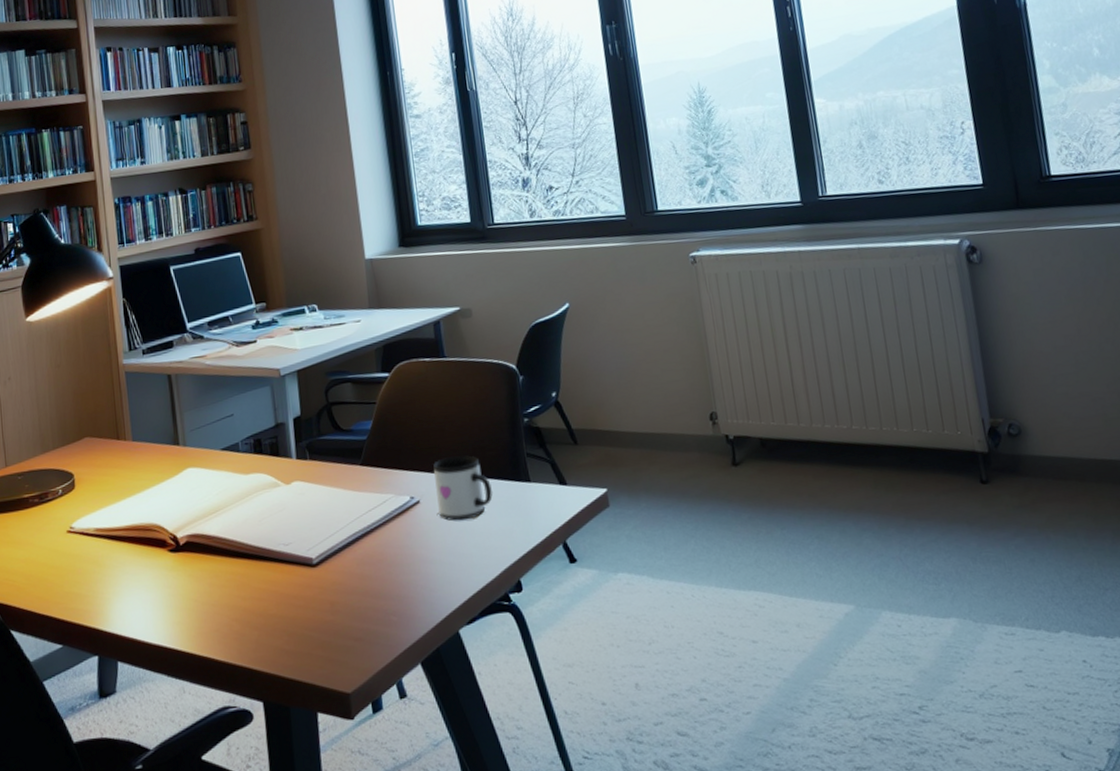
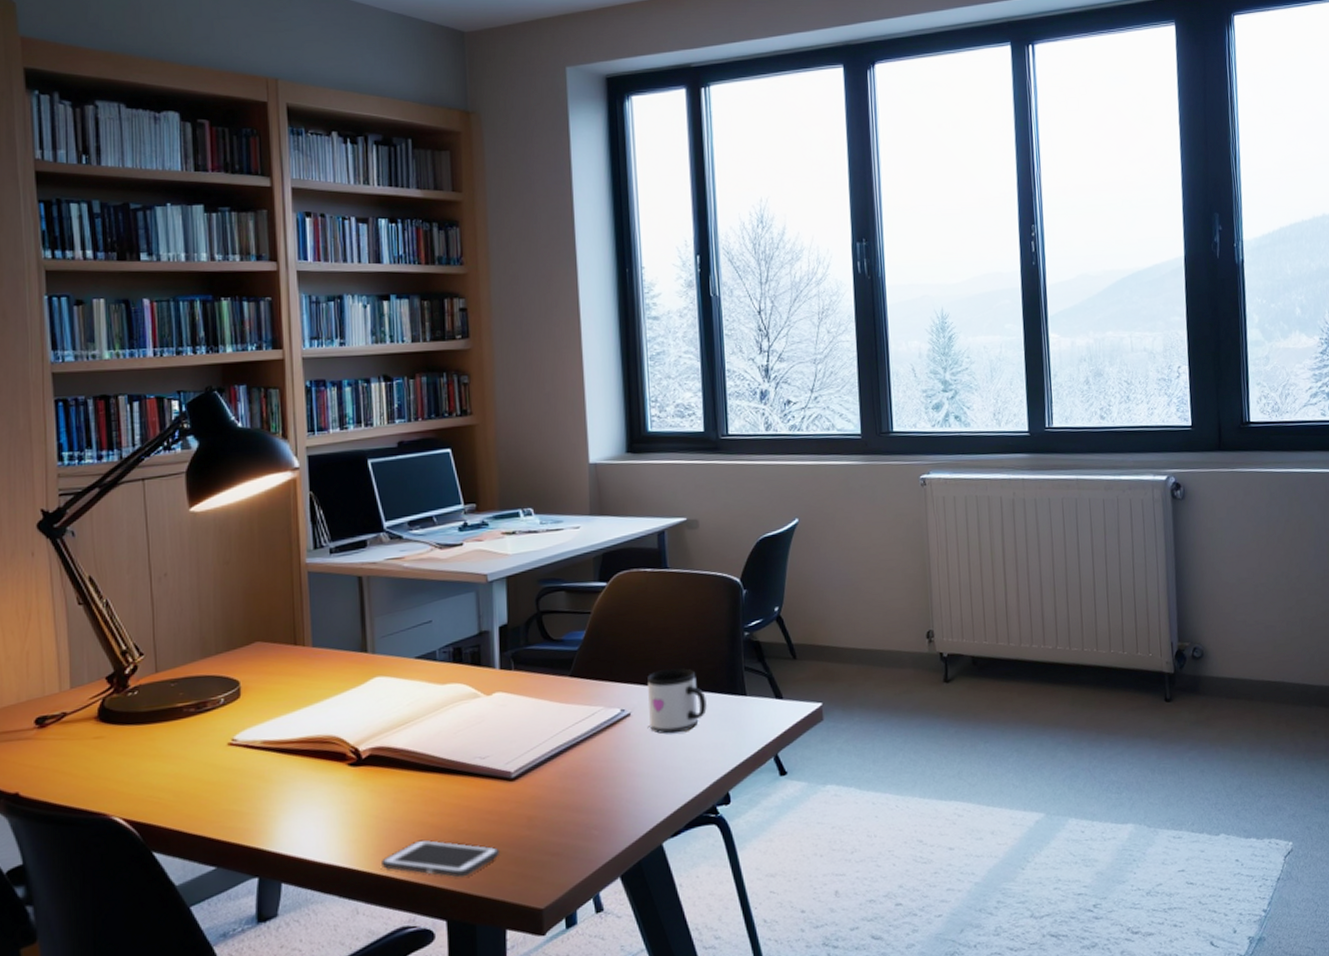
cell phone: none [202,622,307,660] -> present [381,839,499,878]

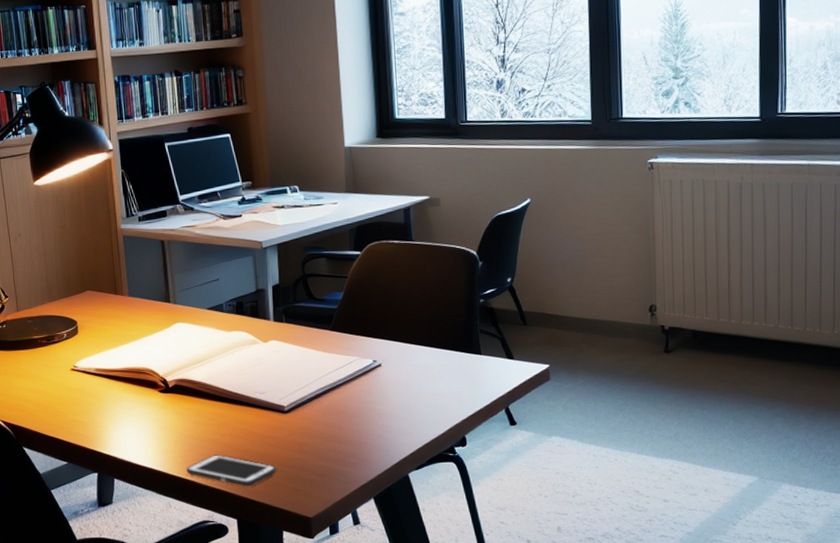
mug: present [647,668,708,734] -> none [395,328,447,384]

